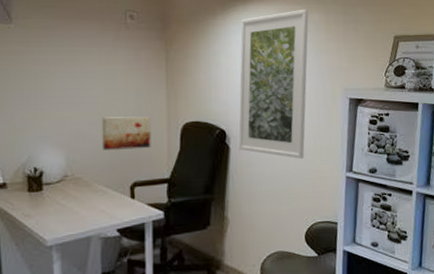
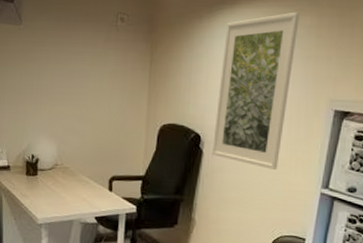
wall art: present [102,116,151,150] -> none [88,114,132,146]

